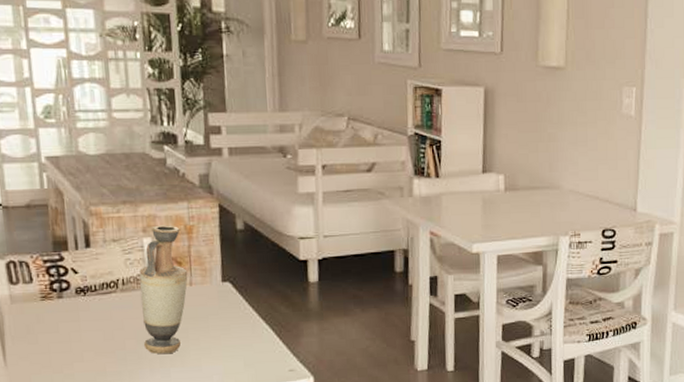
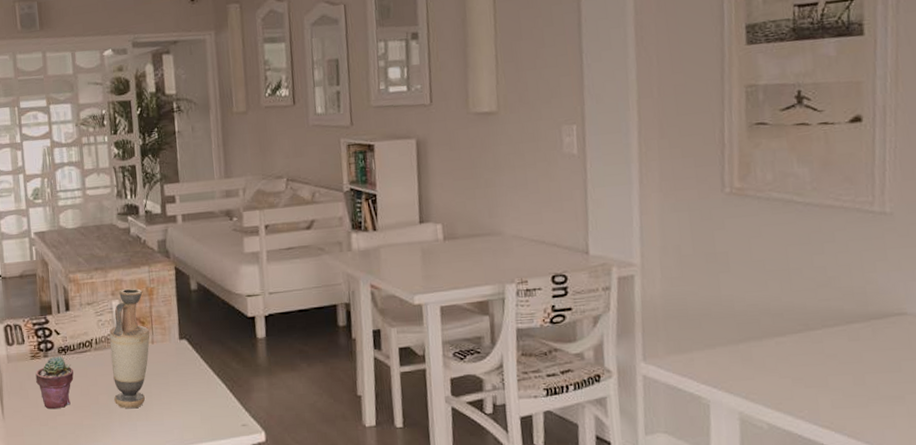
potted succulent: none [47,297,95,356] -> present [35,355,74,410]

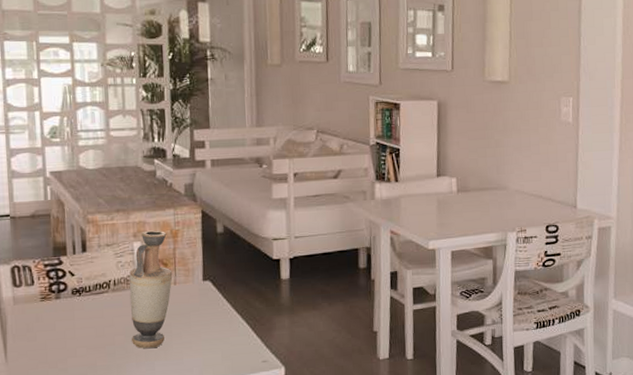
potted succulent: present [35,355,74,410] -> none [45,297,88,352]

